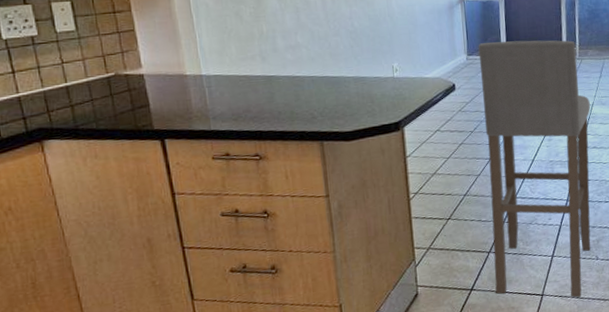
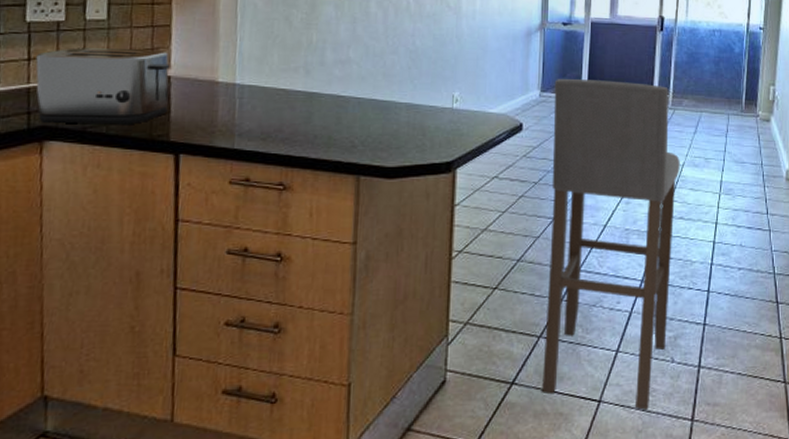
toaster: none [19,52,147,126] -> present [35,48,170,125]

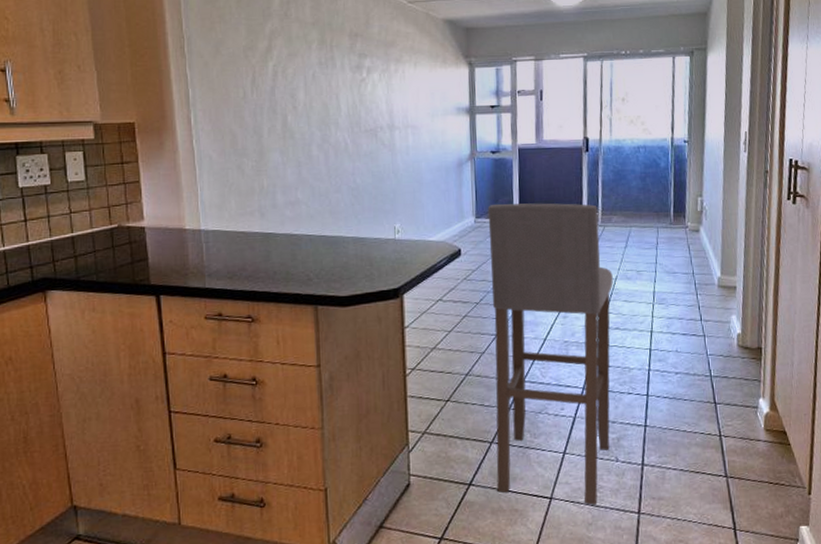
toaster: present [35,48,170,125] -> none [31,204,145,276]

